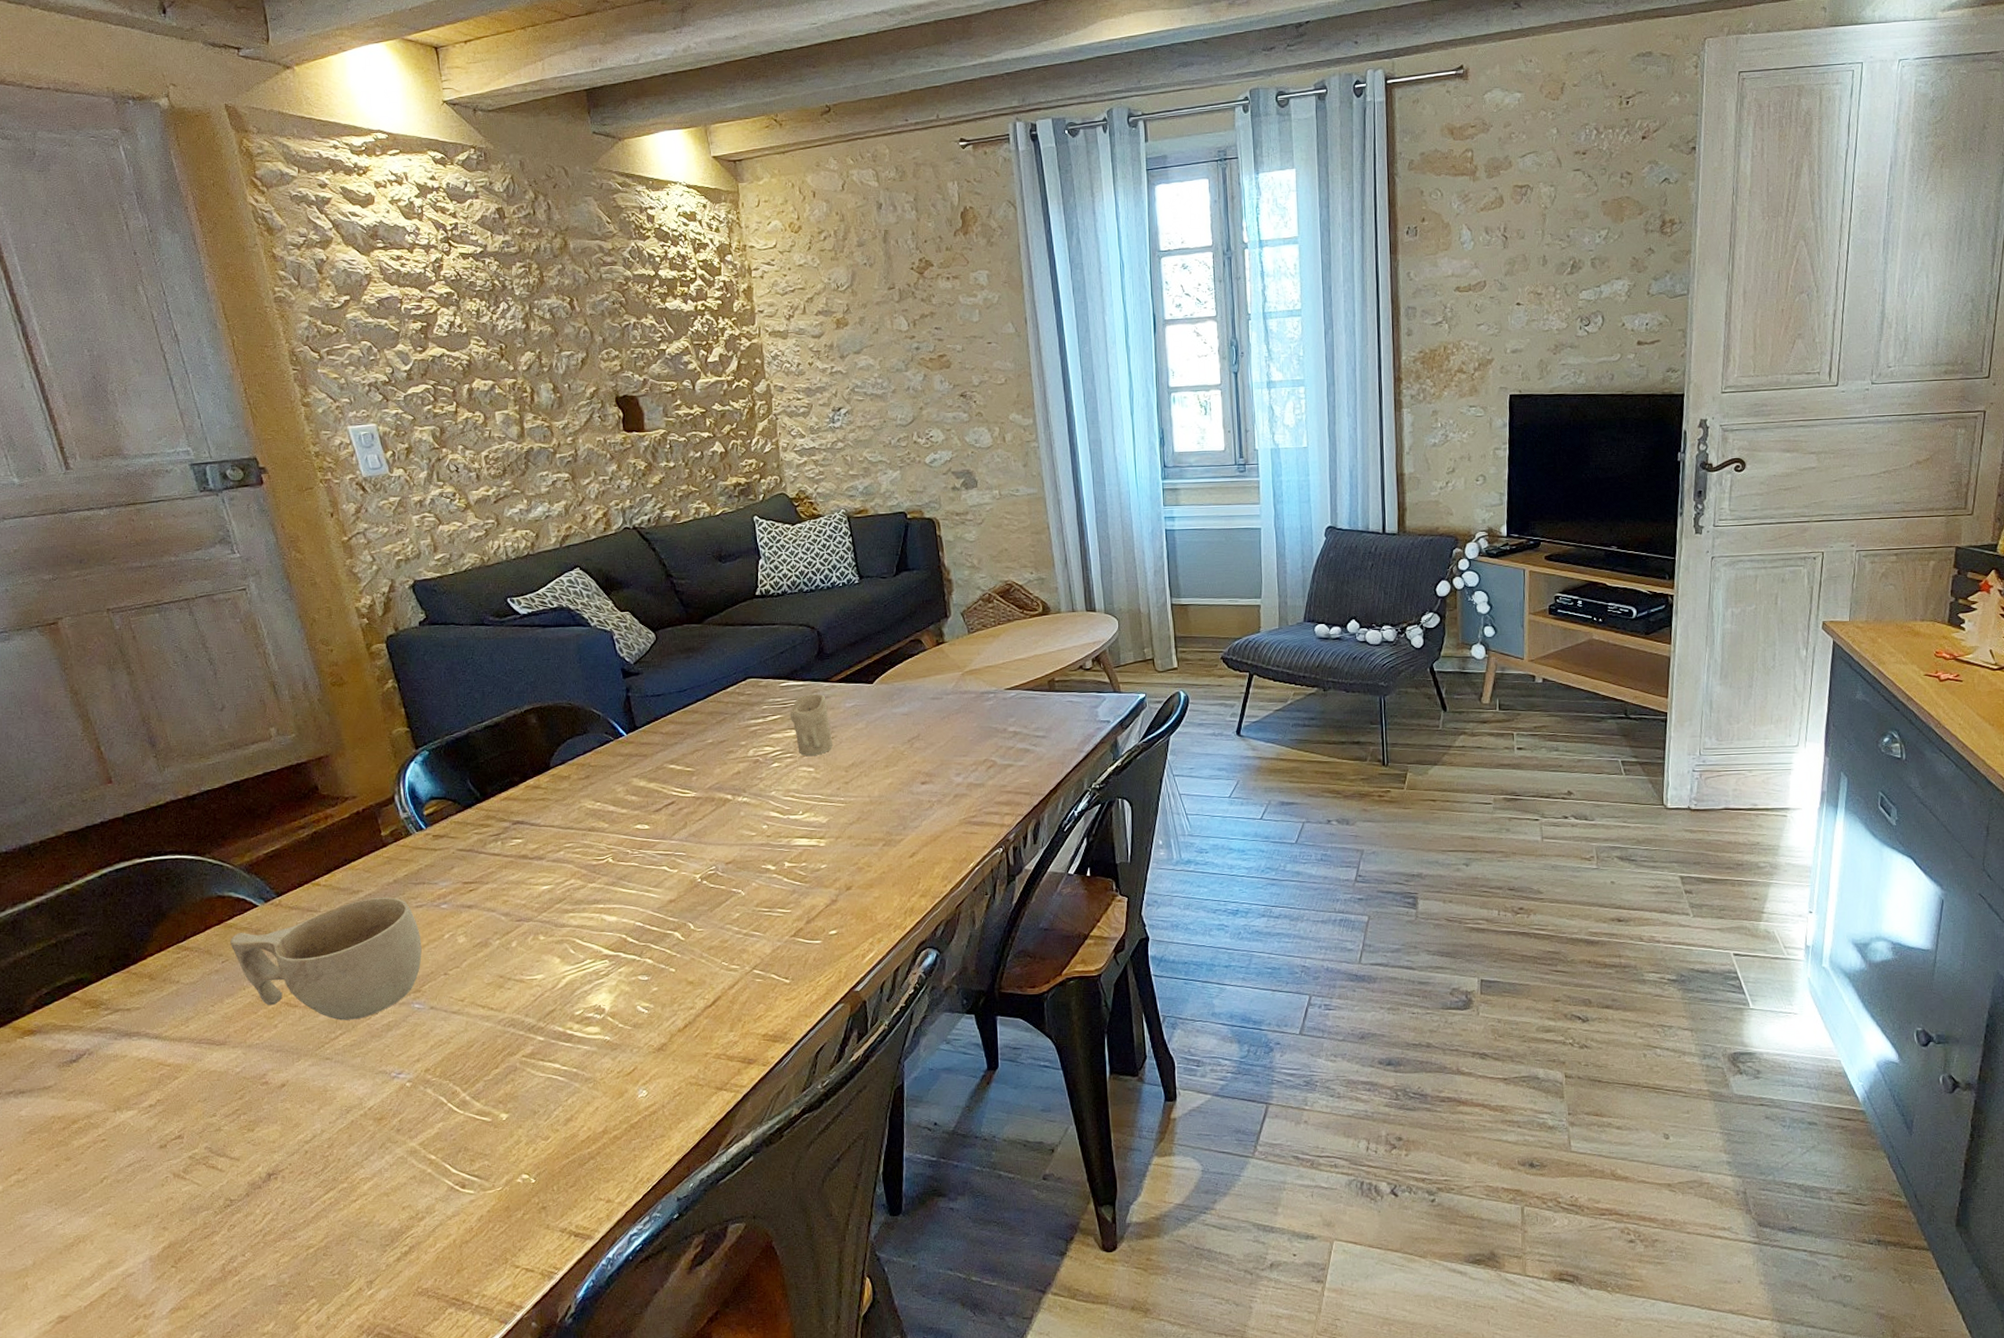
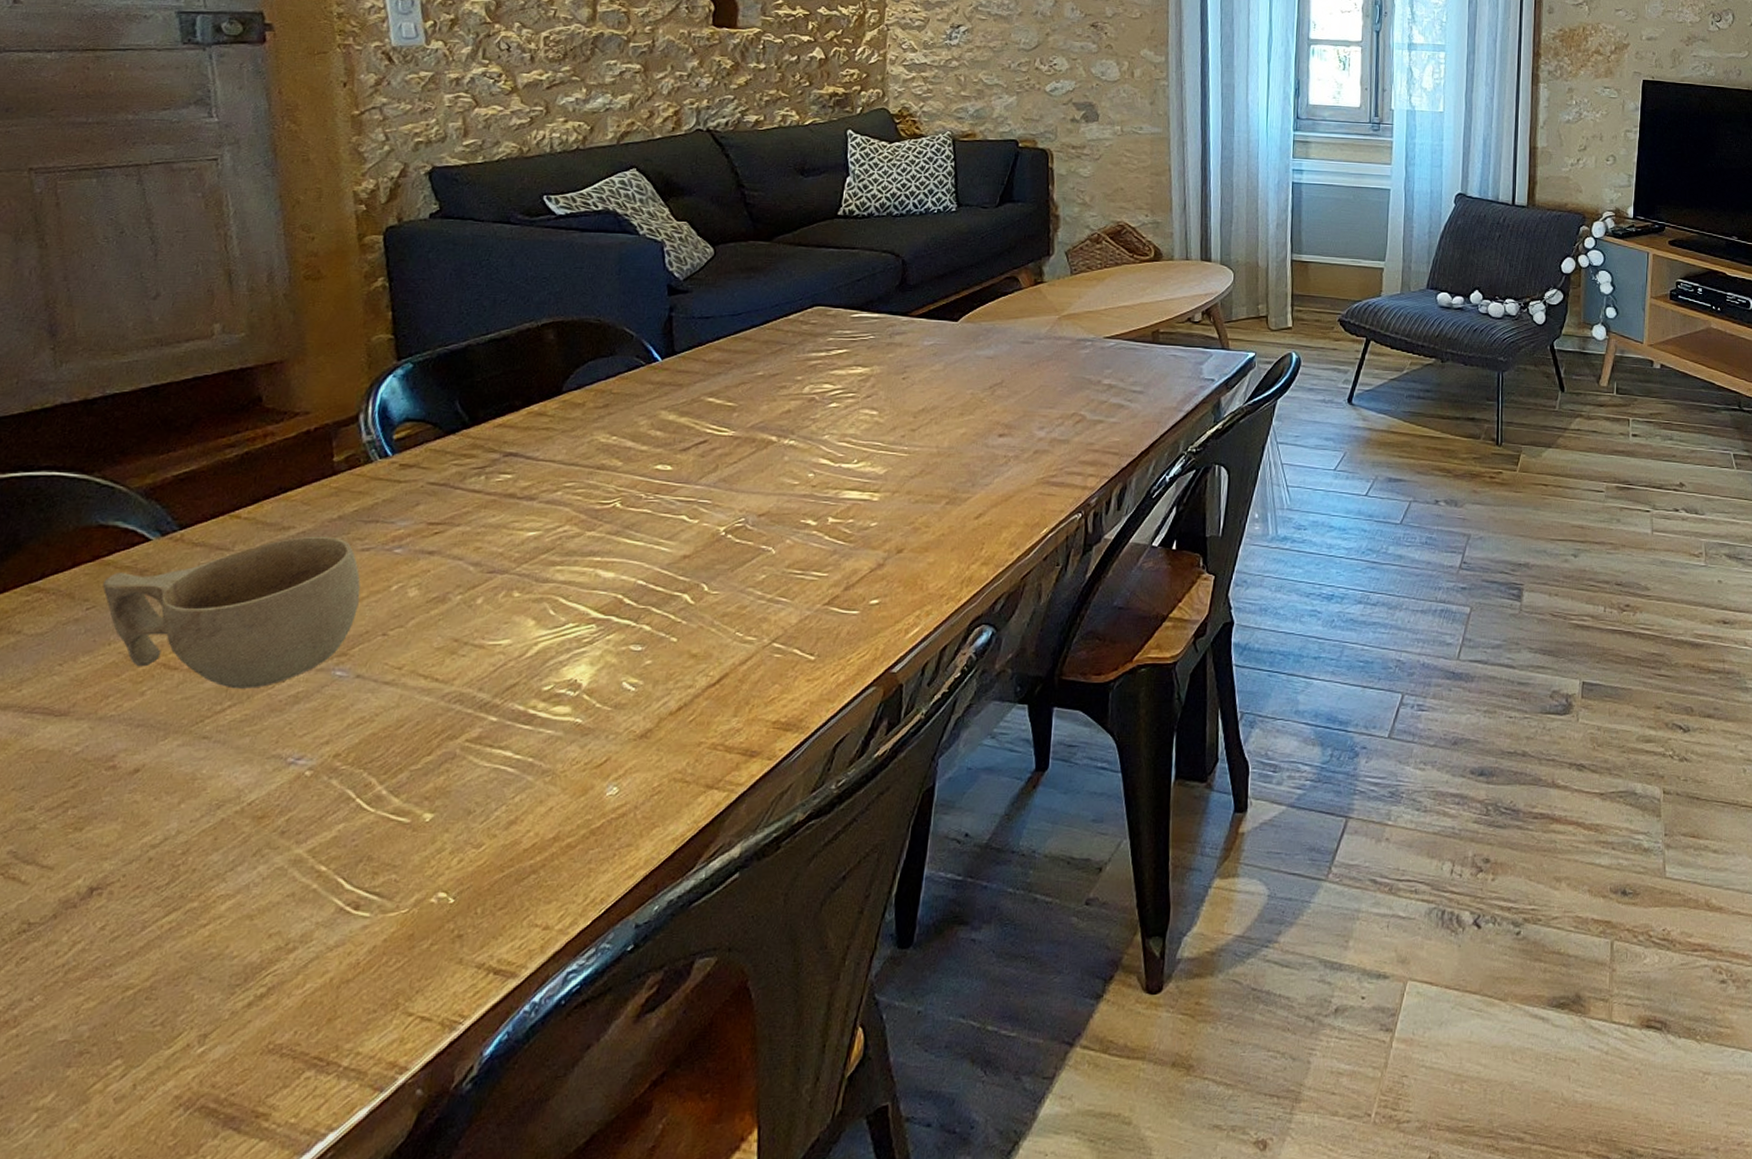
candle: present [789,693,832,756] -> none [857,328,904,397]

